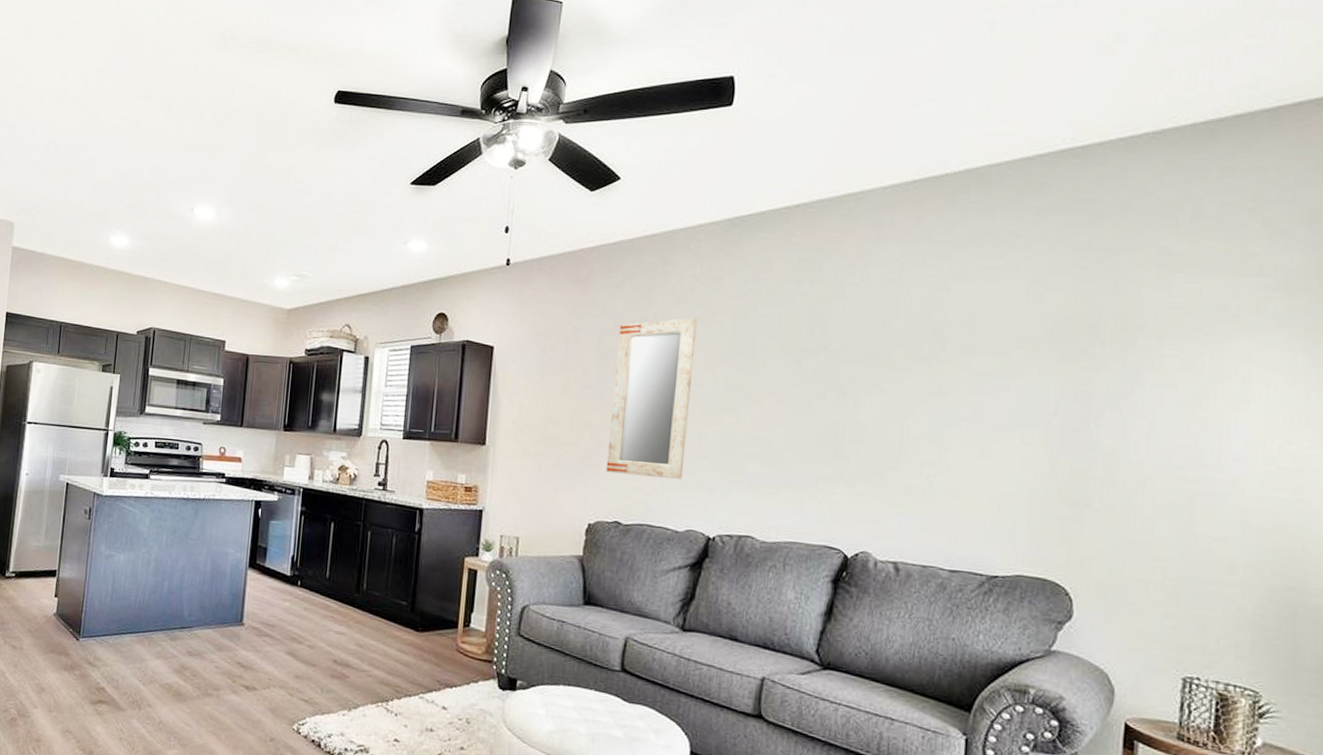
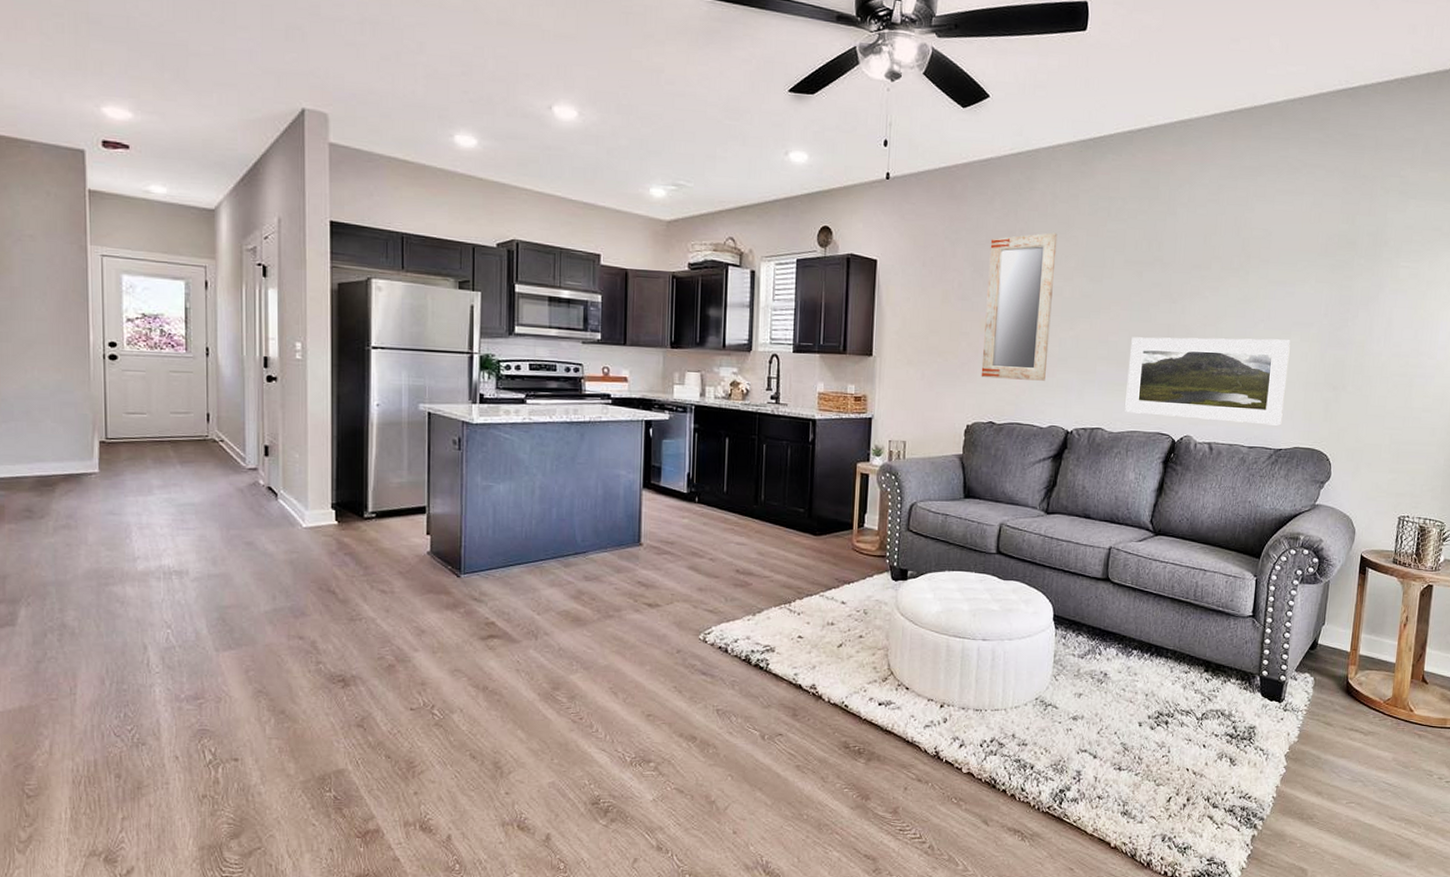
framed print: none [781,433,1006,547] -> present [1125,337,1291,426]

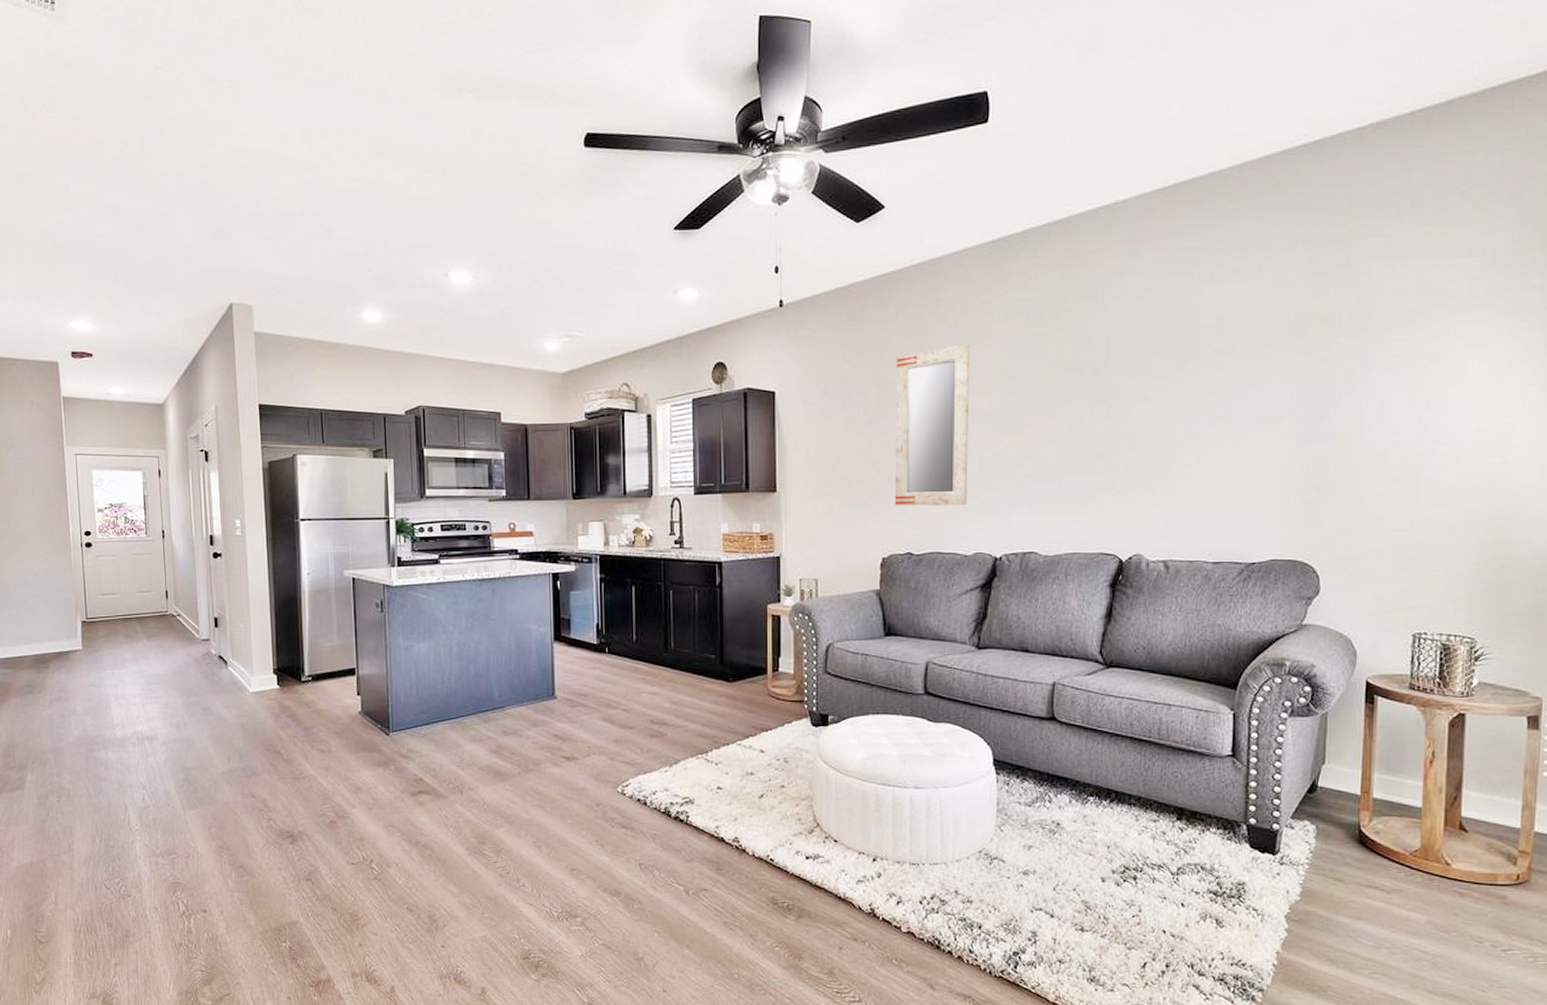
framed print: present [1125,337,1291,426] -> none [1061,437,1257,537]

